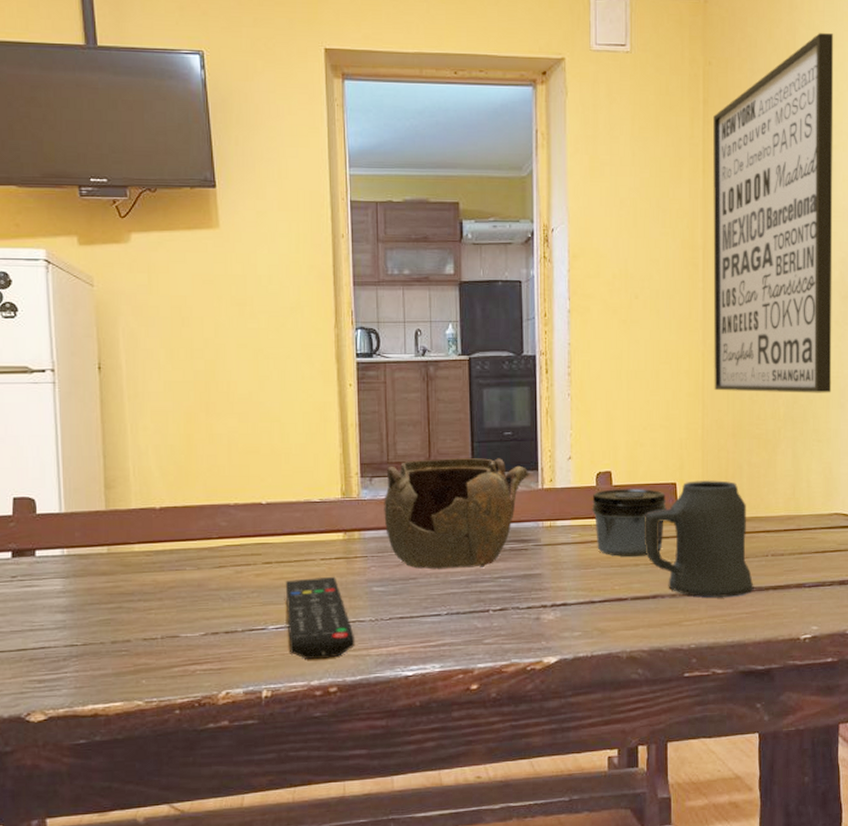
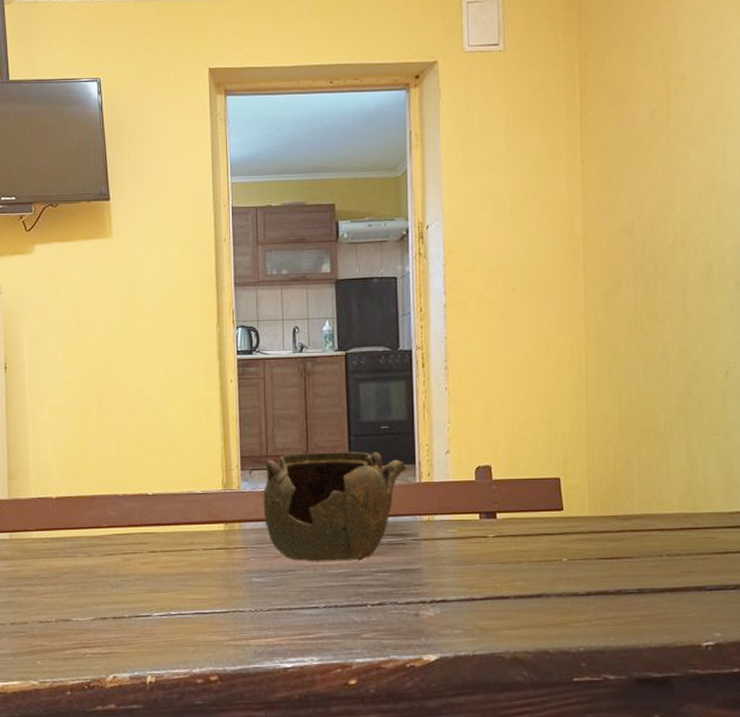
remote control: present [285,576,356,660] -> none [169,566,236,648]
jar: present [592,489,667,557] -> none [471,484,550,554]
mug: present [644,480,754,597] -> none [526,475,648,598]
wall art: present [713,33,834,393] -> none [591,17,729,385]

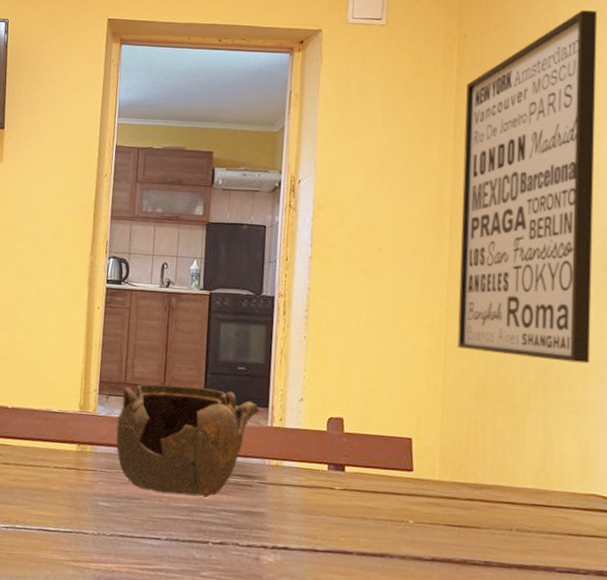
wall art: none [591,17,729,385] -> present [457,10,598,364]

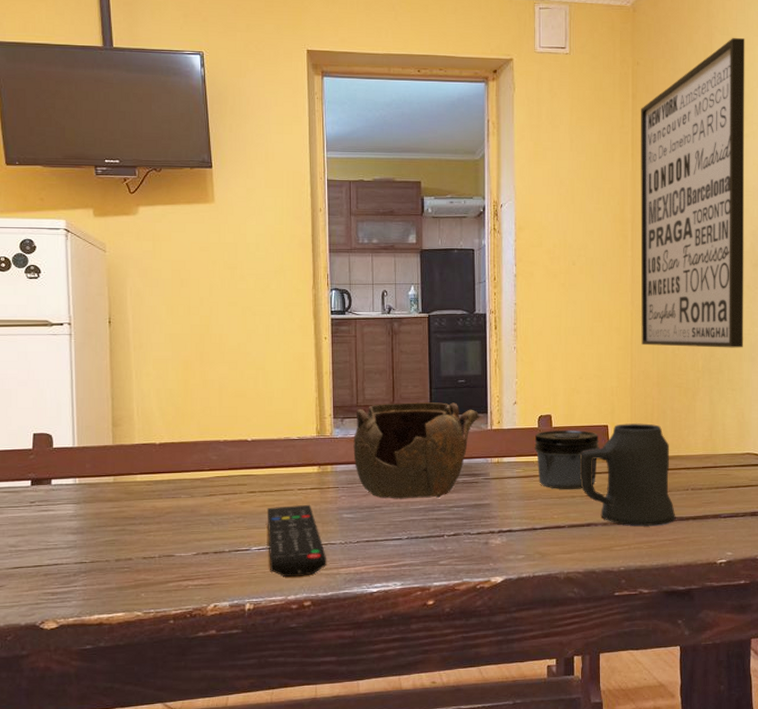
remote control: none [15,482,77,565] -> present [267,504,327,577]
jar: none [321,436,401,510] -> present [534,430,600,490]
mug: none [374,438,495,569] -> present [579,423,676,526]

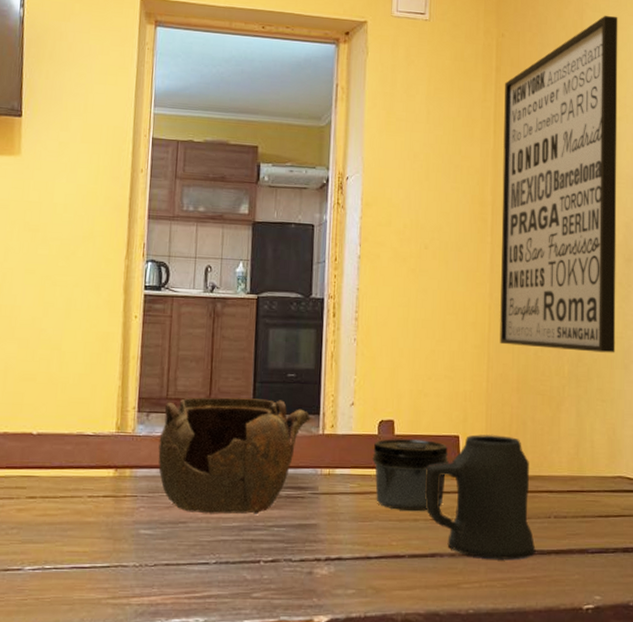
remote control: present [267,504,327,577] -> none [45,515,116,607]

